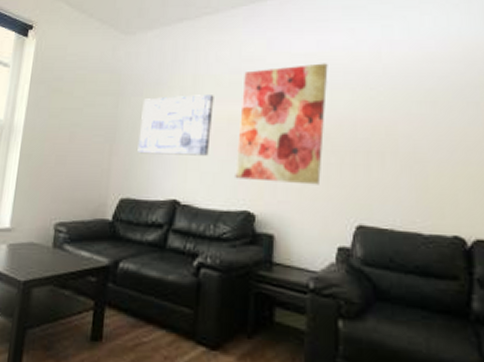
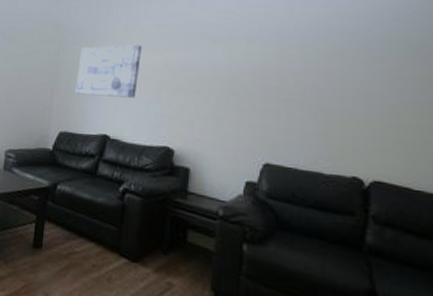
wall art: present [235,63,328,185] -> none [158,19,245,127]

